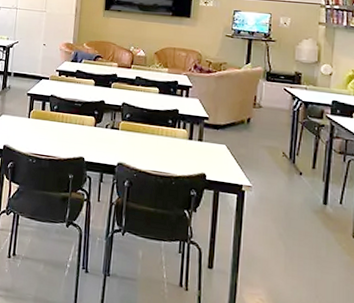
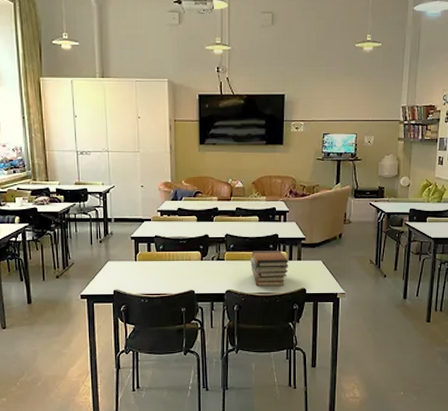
book stack: none [146,124,189,168] -> present [250,251,289,287]

